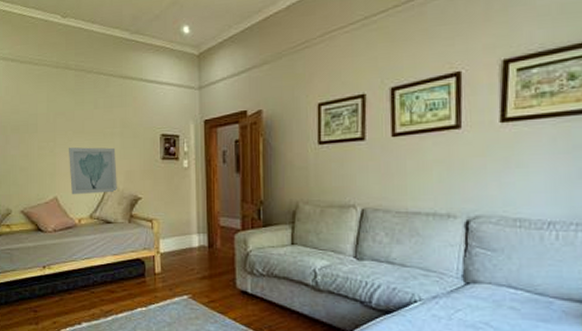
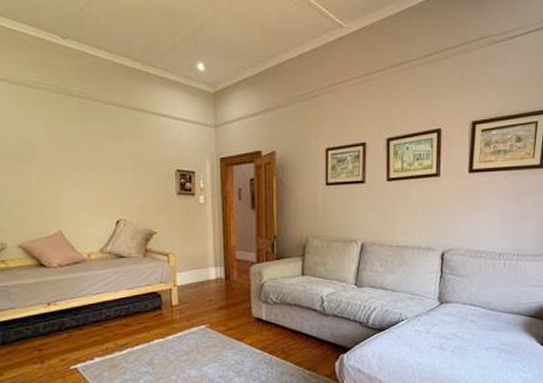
wall art: present [69,147,117,194] -> none [74,178,130,228]

